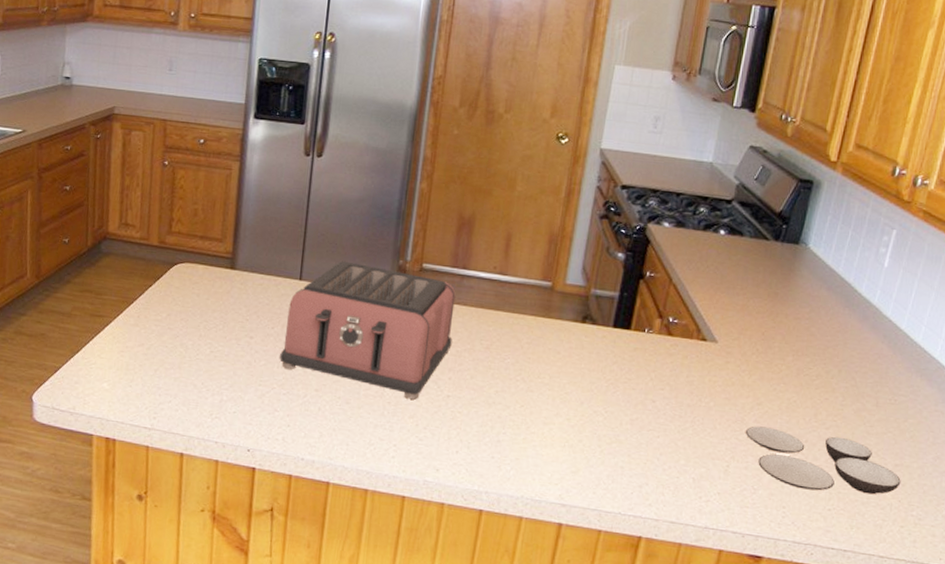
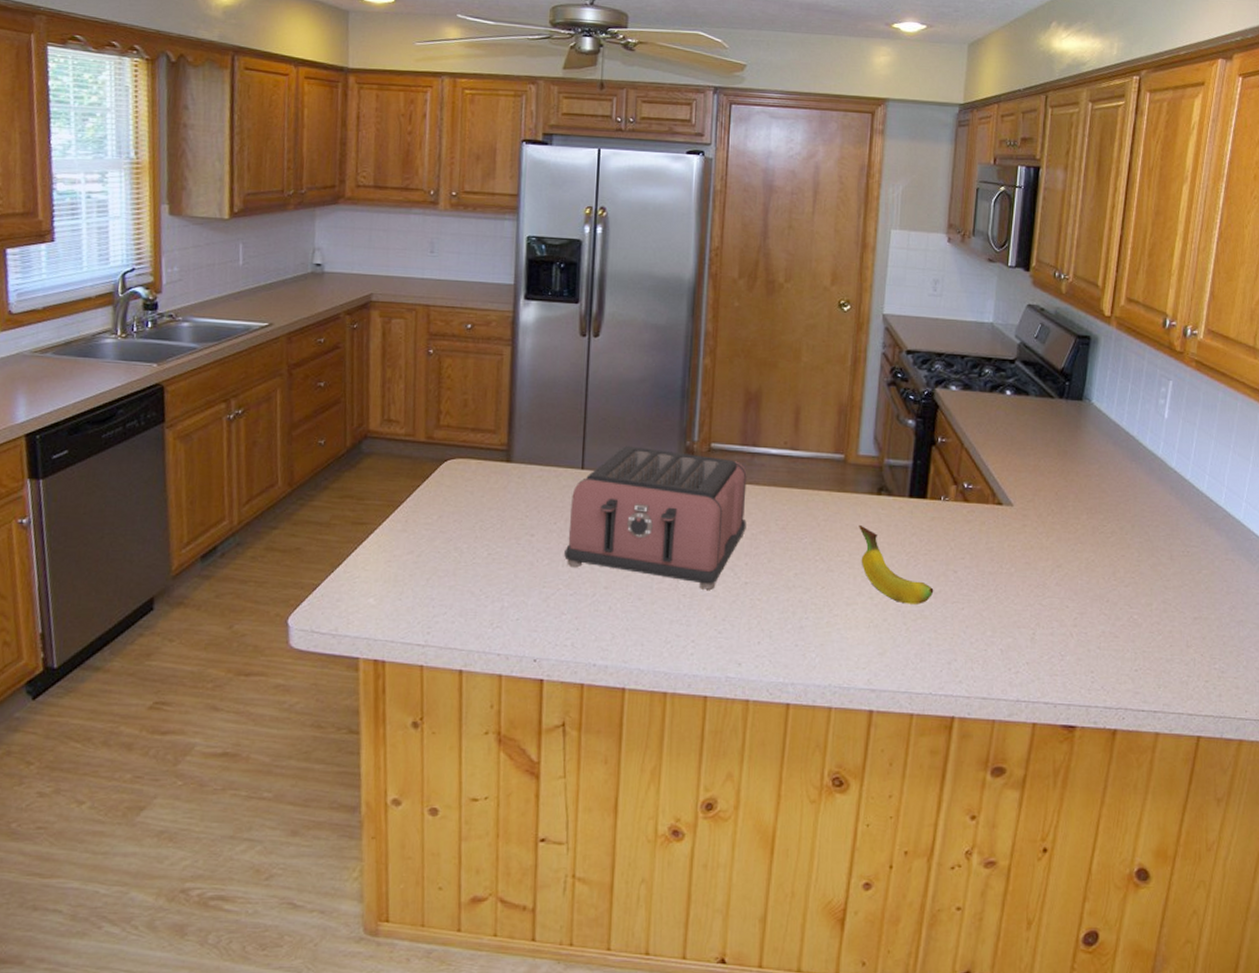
fruit: none [560,349,631,429] -> present [859,524,934,604]
bowl set: present [746,426,901,495] -> none [1049,589,1201,652]

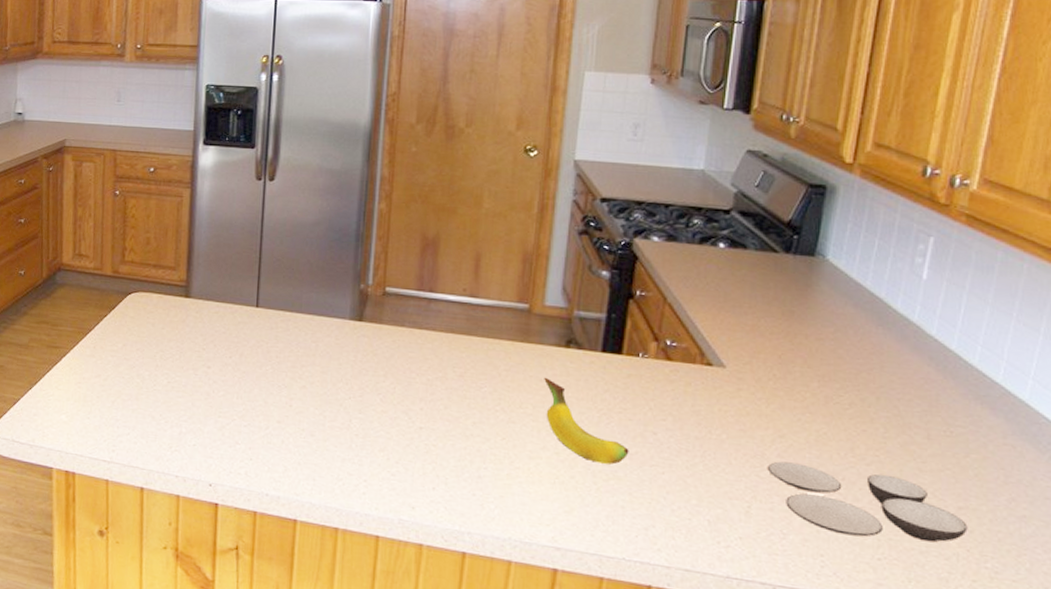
toaster: present [564,445,747,590] -> none [239,286,423,432]
bowl set: none [1049,589,1201,652] -> present [768,461,968,543]

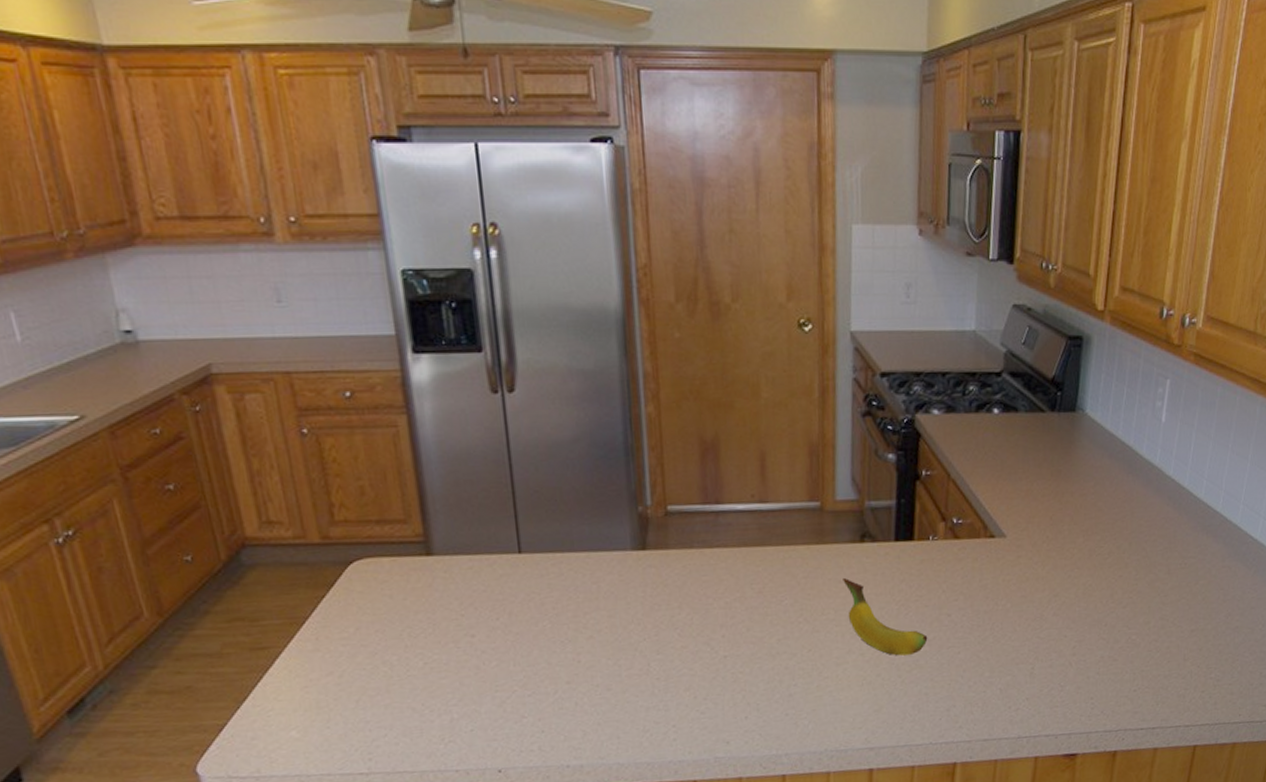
bowl set: present [768,461,968,543] -> none [1046,613,1198,676]

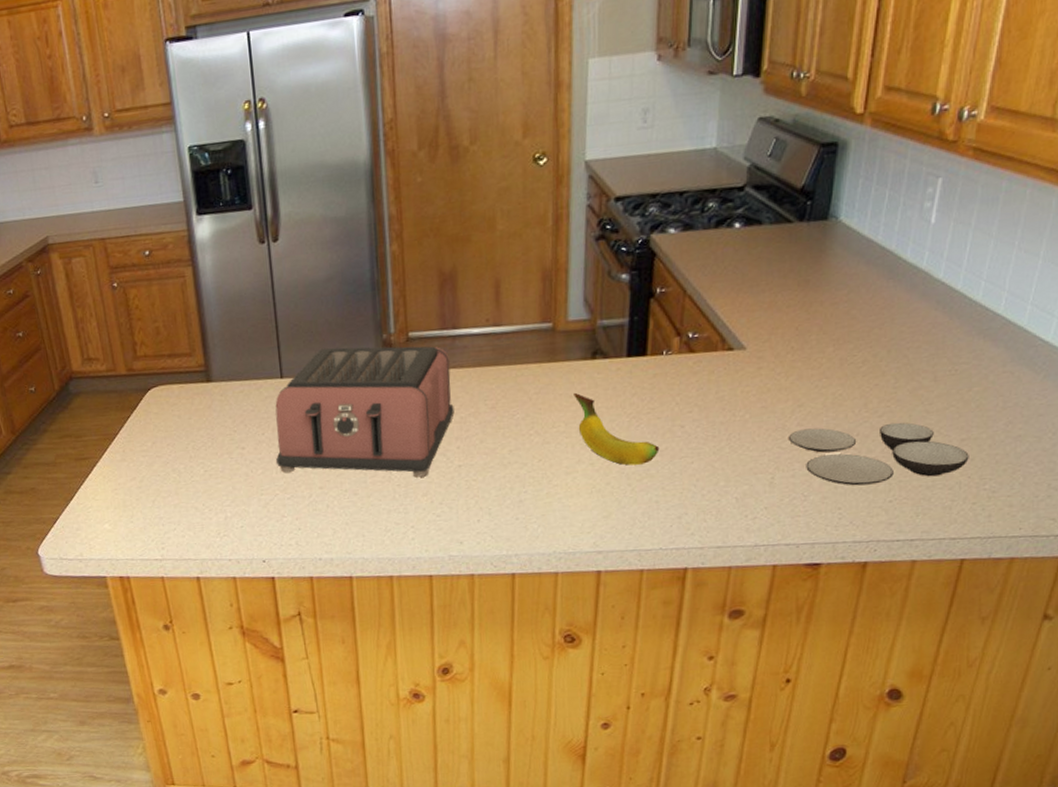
toaster: none [512,519,719,670] -> present [275,346,454,477]
bowl set: none [1046,613,1198,676] -> present [789,422,969,486]

